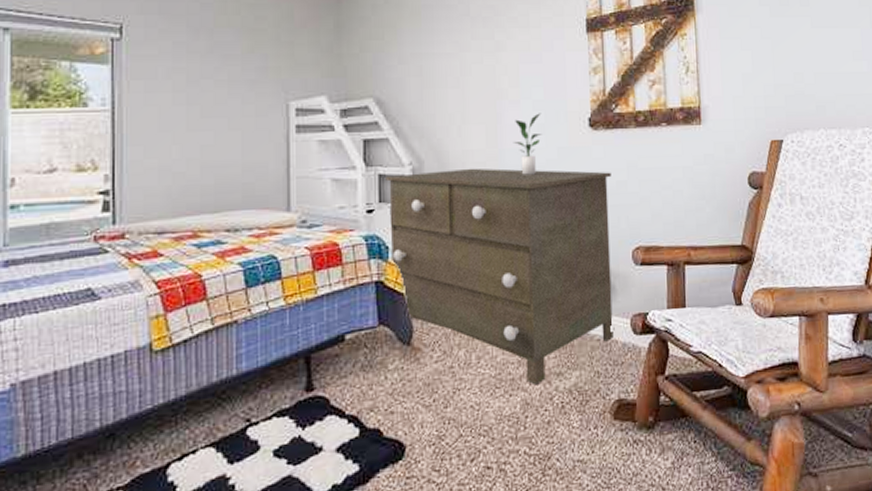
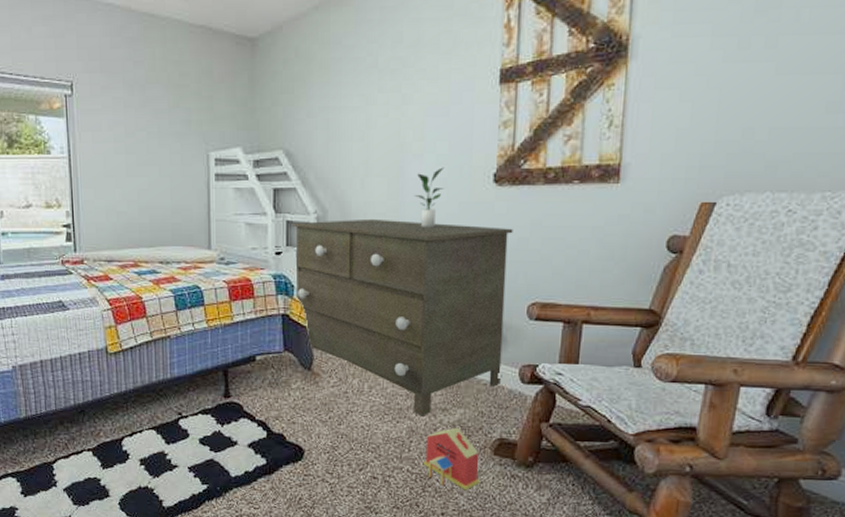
toy house: none [540,392,602,467] -> present [422,427,480,491]

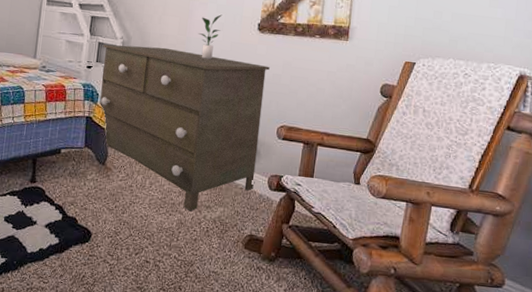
toy house: present [422,427,480,491] -> none [187,222,232,278]

